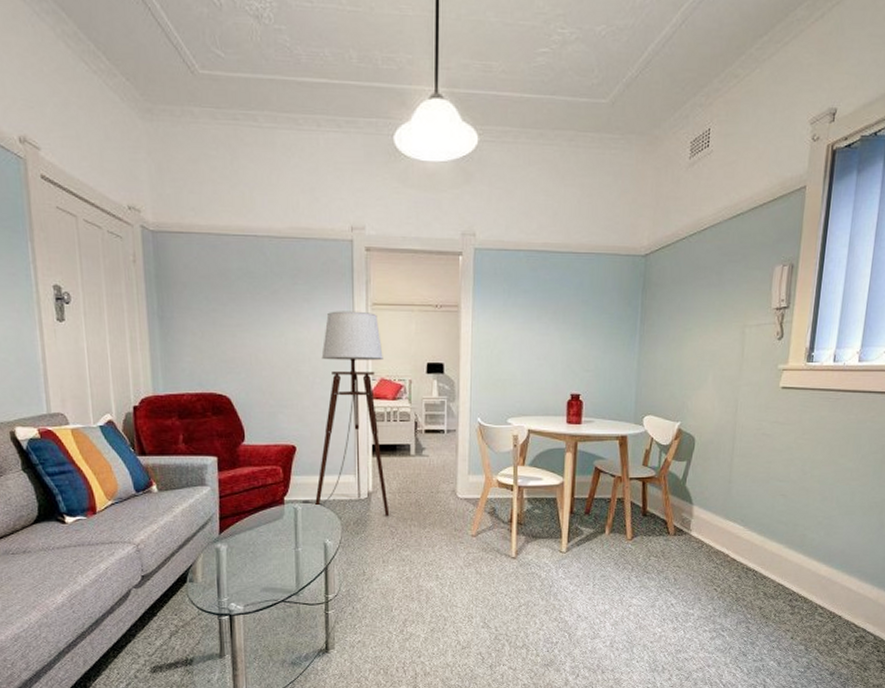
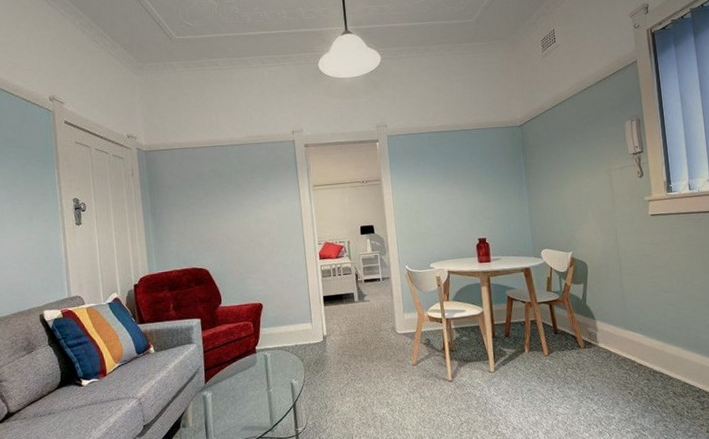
floor lamp: present [301,311,390,517] -> none [270,192,343,356]

